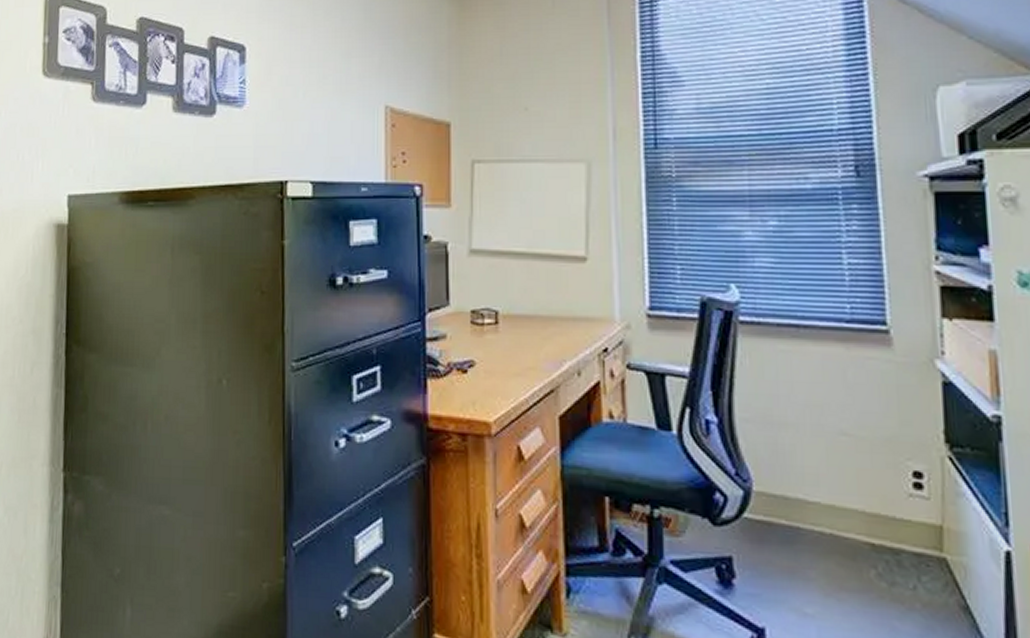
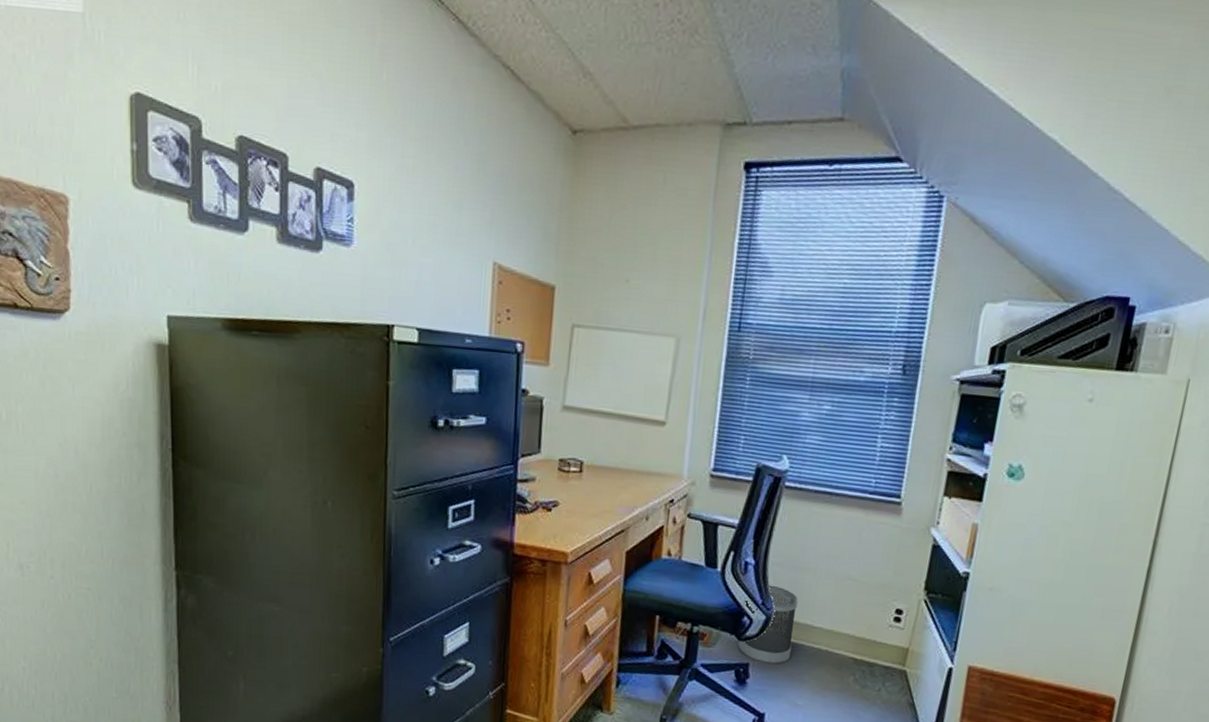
wastebasket: none [712,448,785,558] -> present [738,585,798,665]

